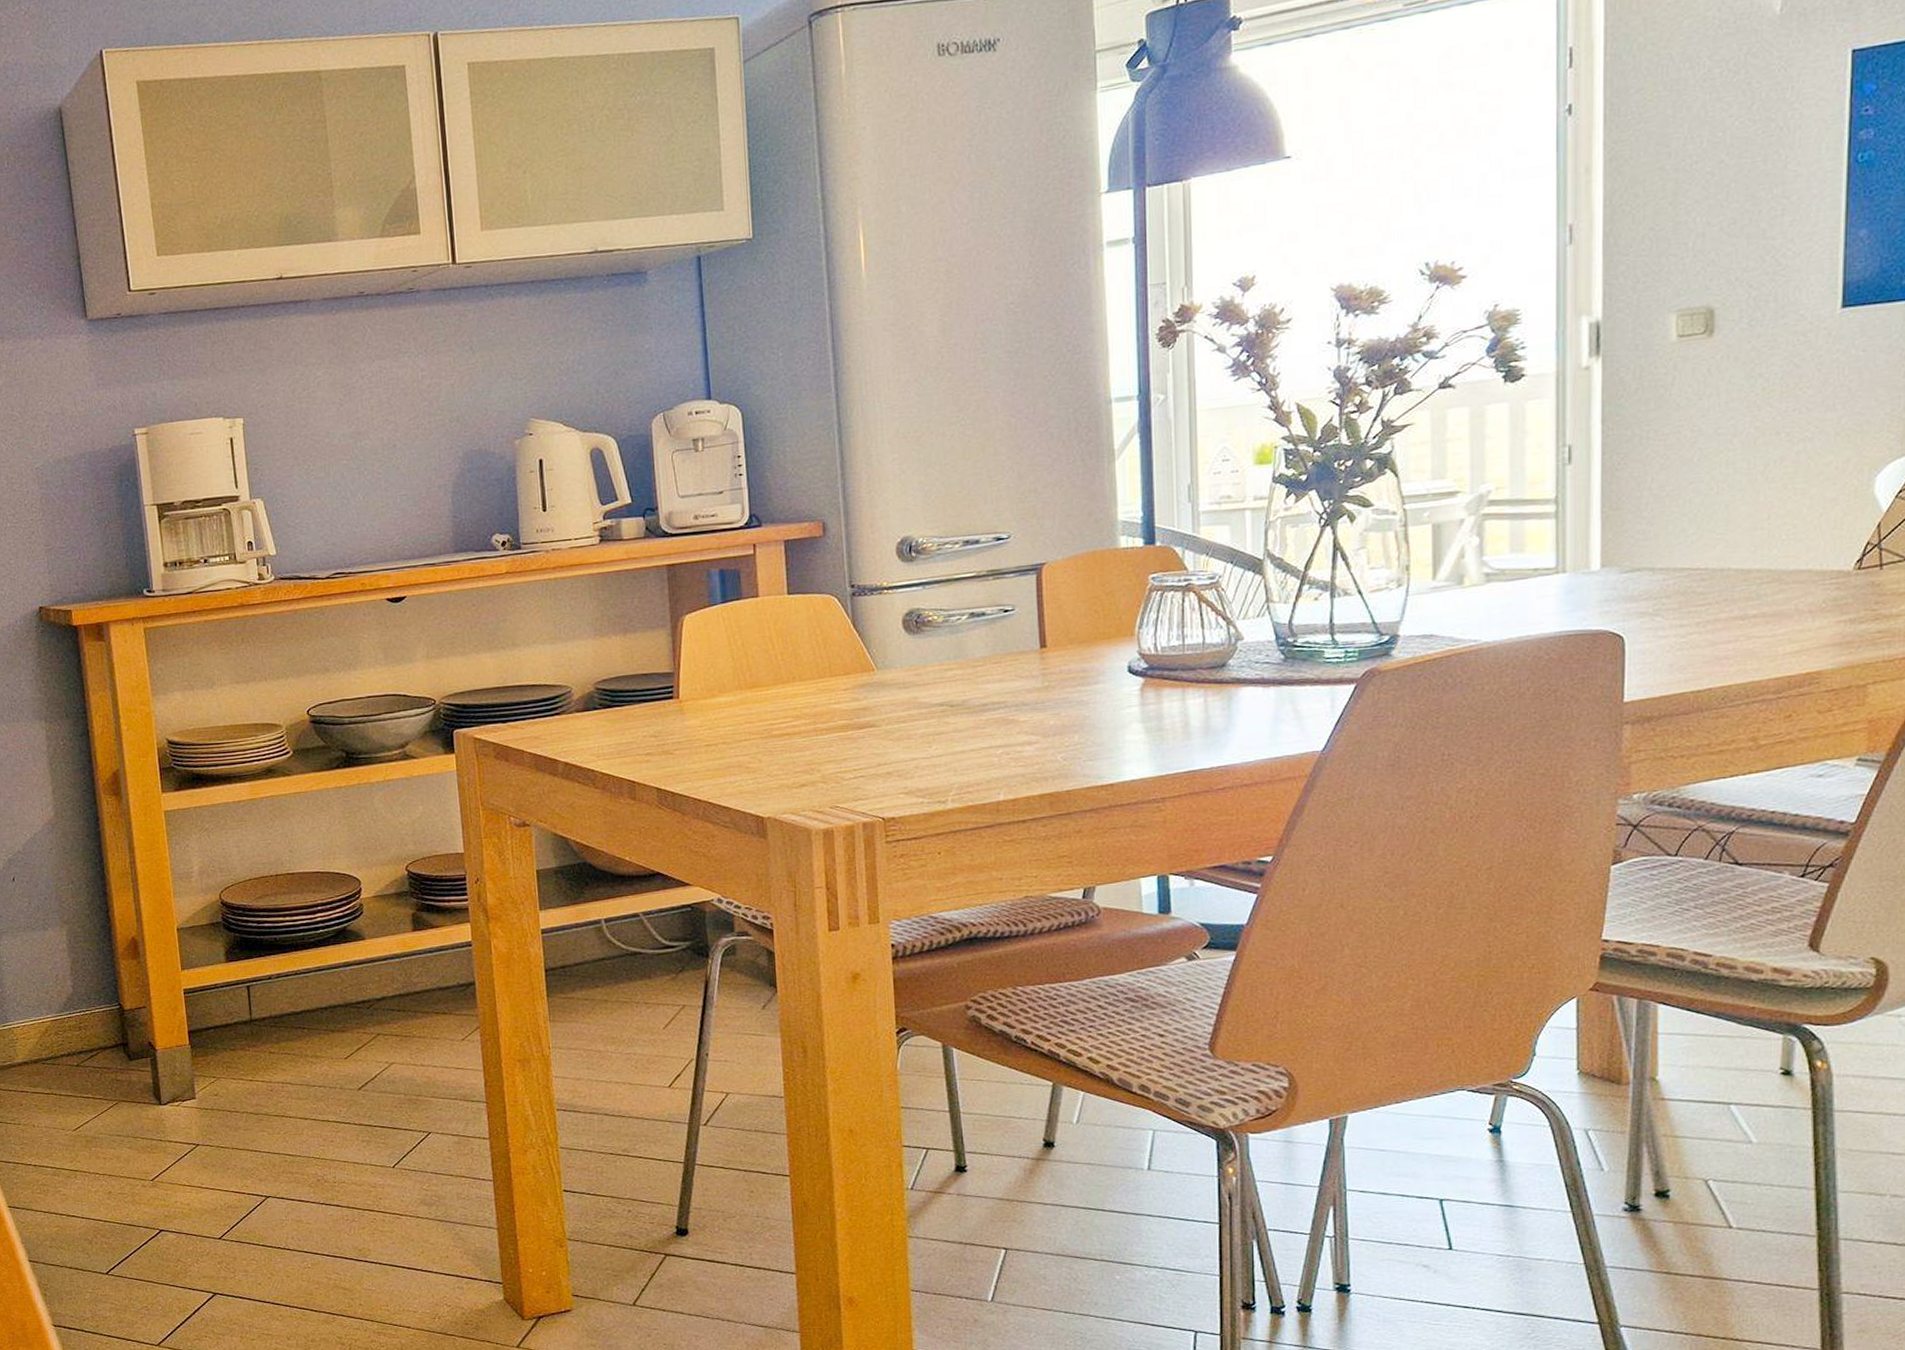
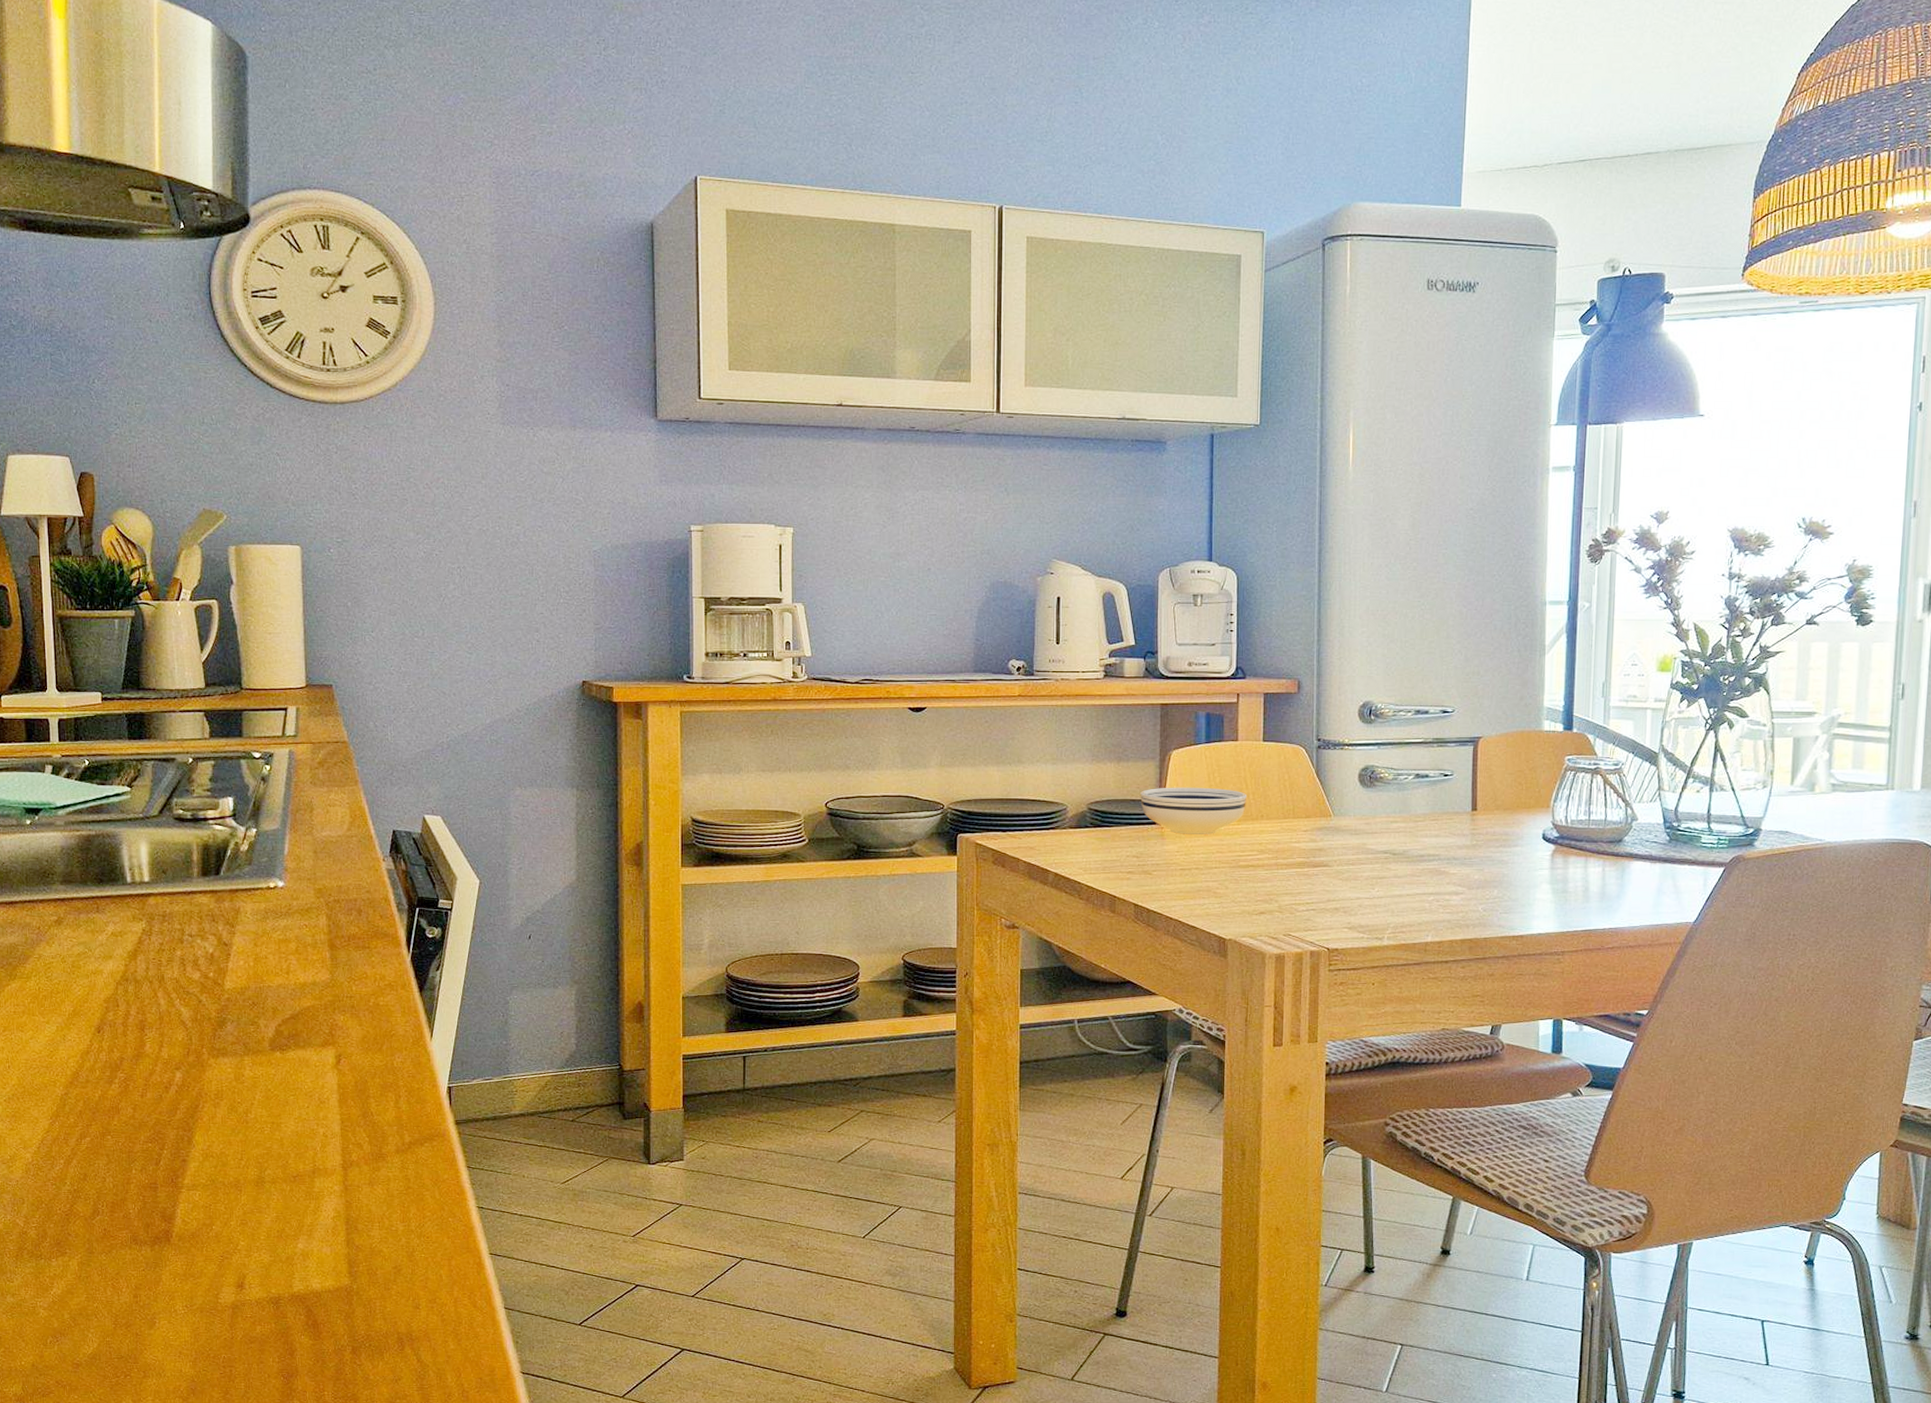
bowl: none [652,651,775,707] -> present [1140,787,1248,834]

